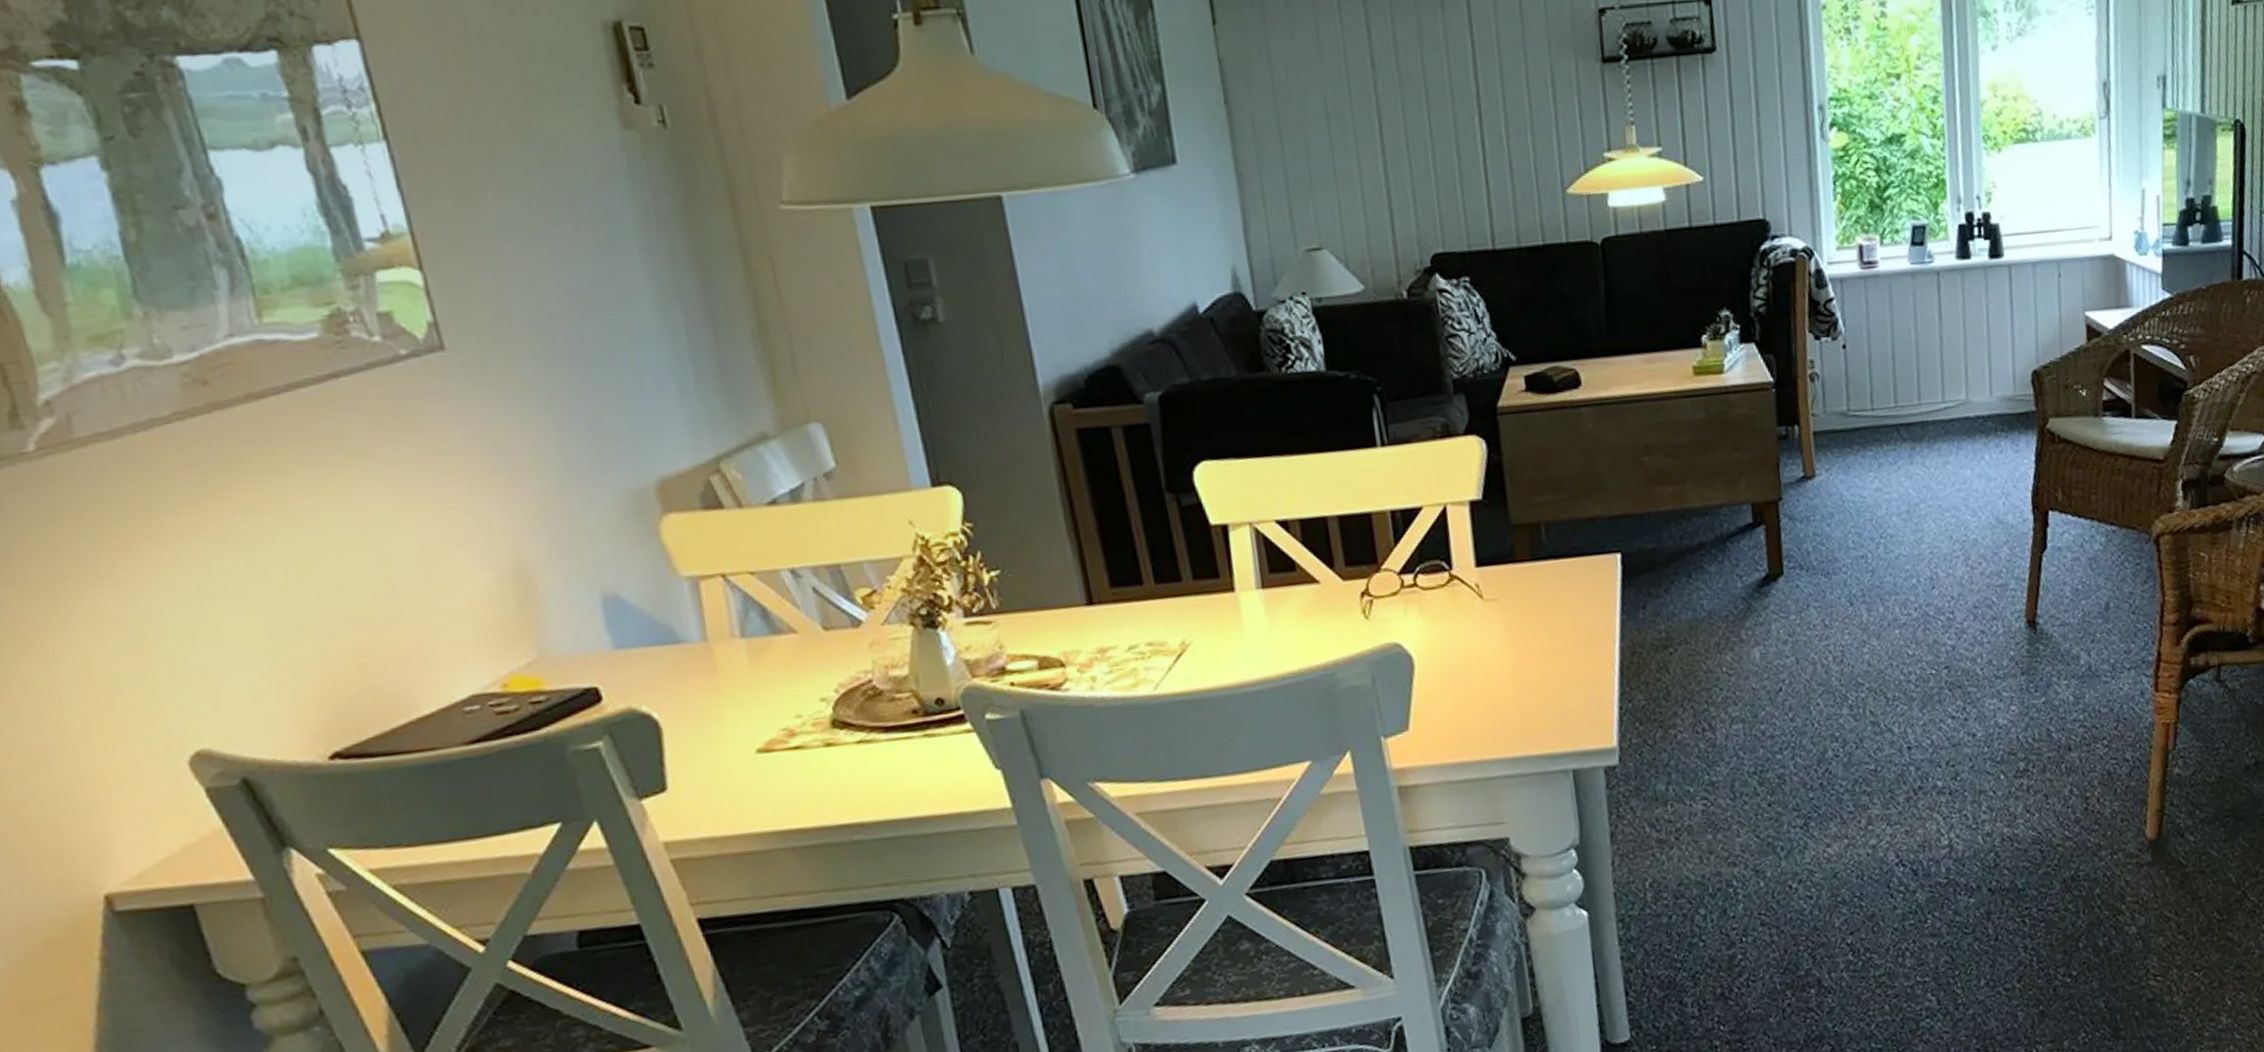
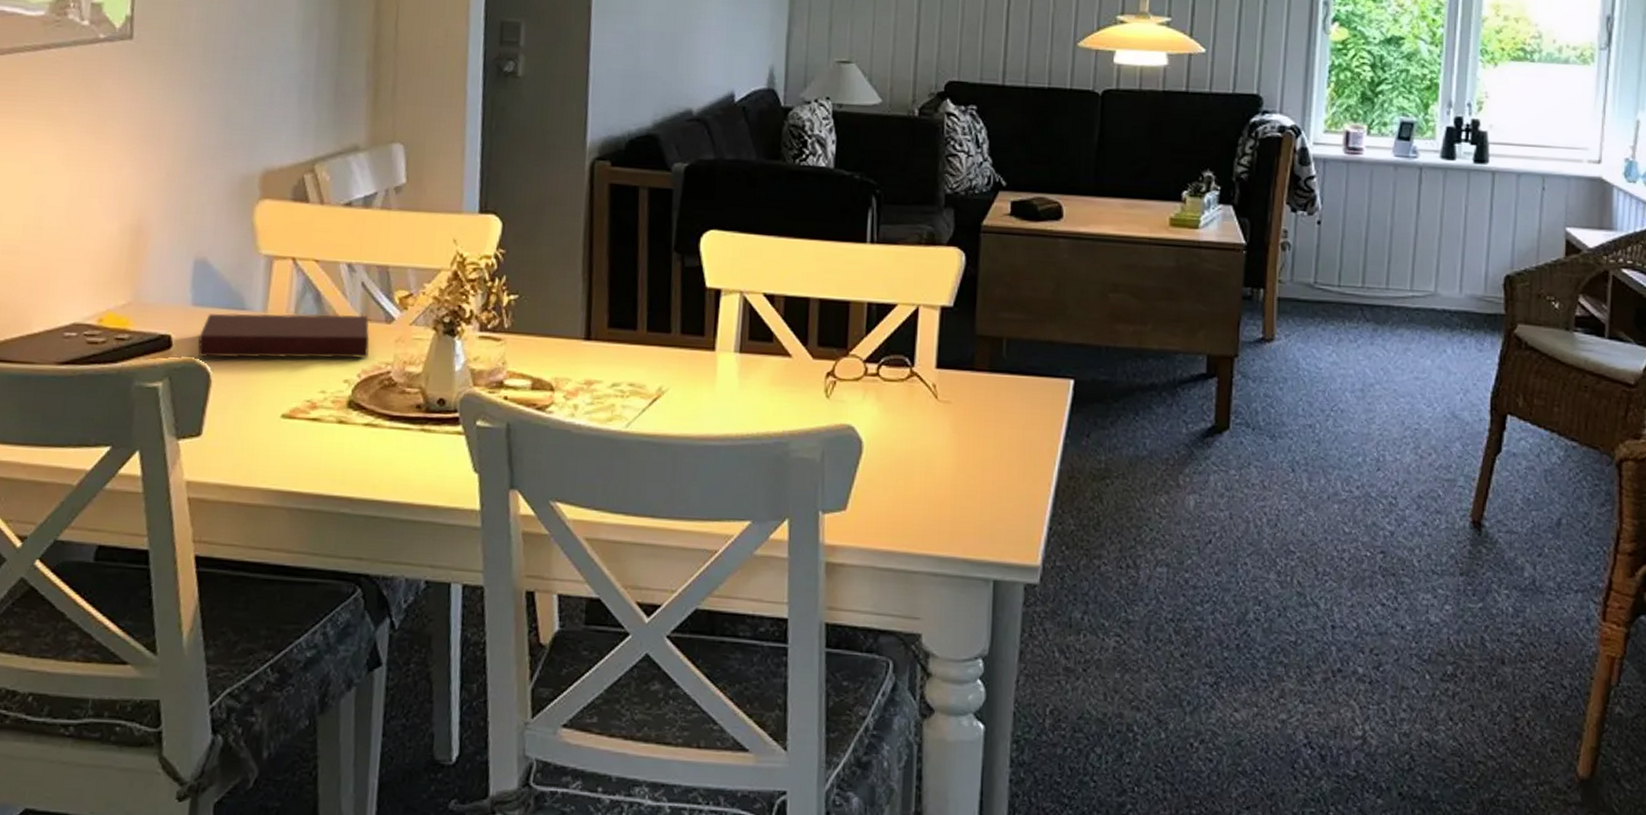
notebook: none [632,623,842,705] -> present [197,313,370,359]

